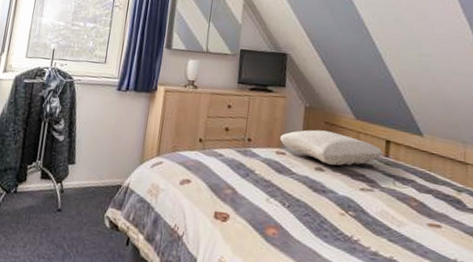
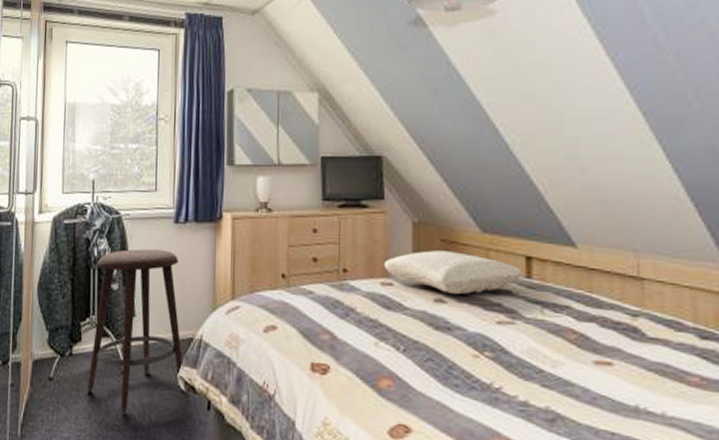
stool: none [26,108,117,245] -> present [87,249,184,414]

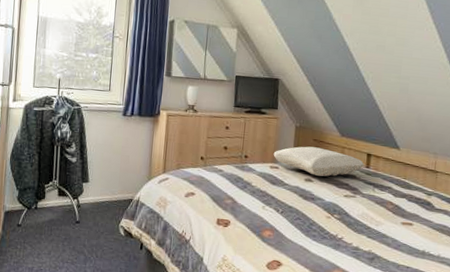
stool: present [87,249,184,414] -> none [48,133,124,251]

